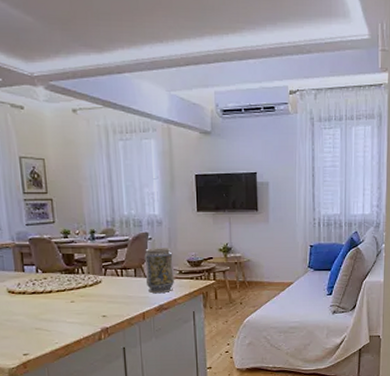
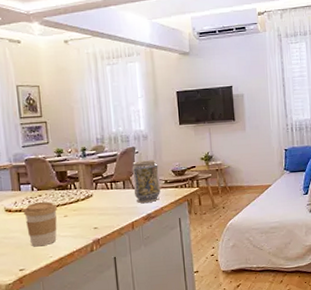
coffee cup: none [27,284,64,332] -> present [23,201,58,247]

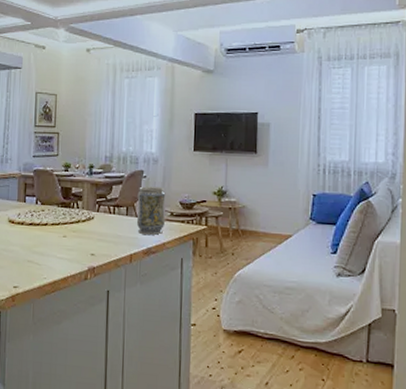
coffee cup: present [23,201,58,247] -> none [24,217,58,265]

